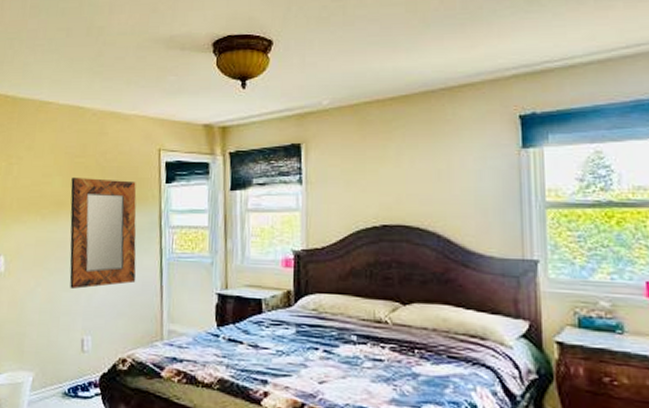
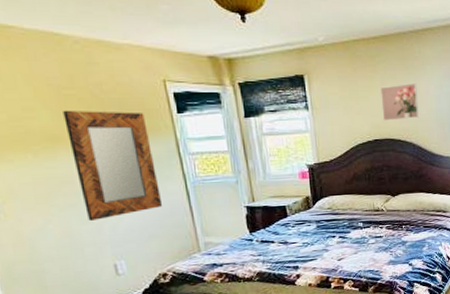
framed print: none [396,153,448,202] -> present [380,83,419,121]

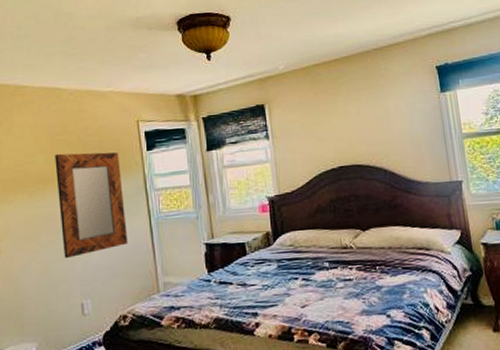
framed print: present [380,83,419,121] -> none [344,102,389,145]

